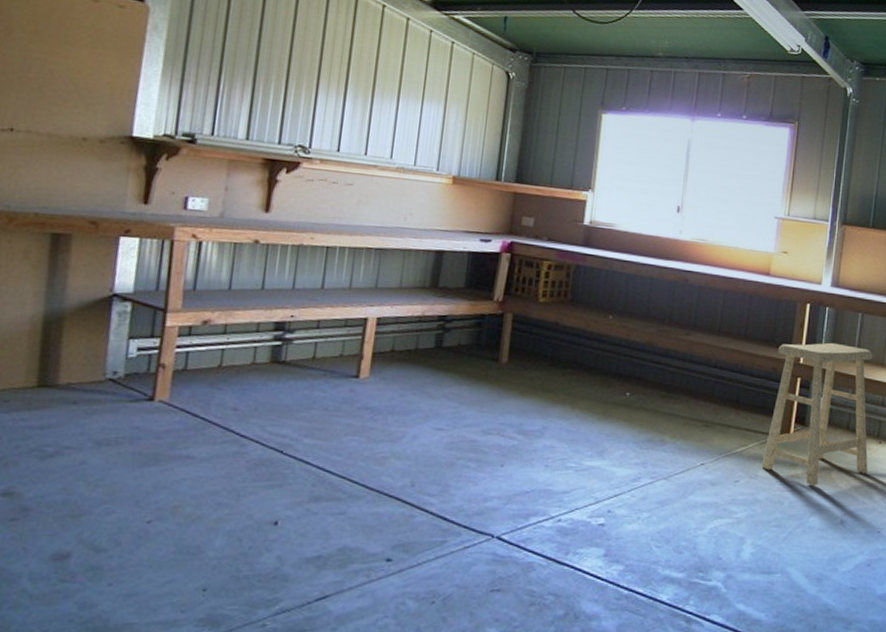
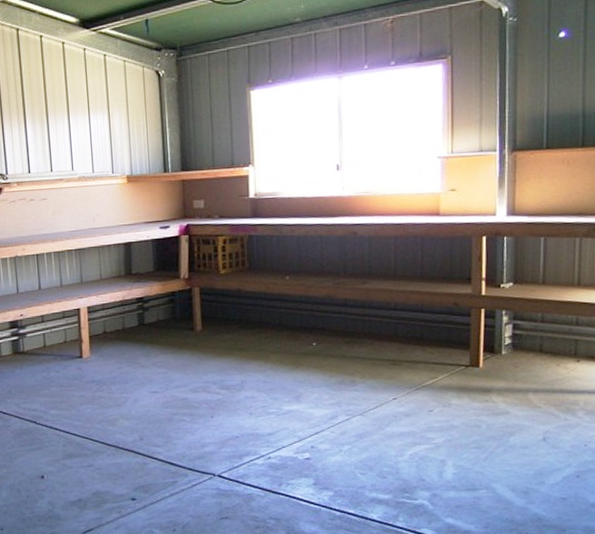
stool: present [761,342,873,486] -> none [454,270,567,408]

